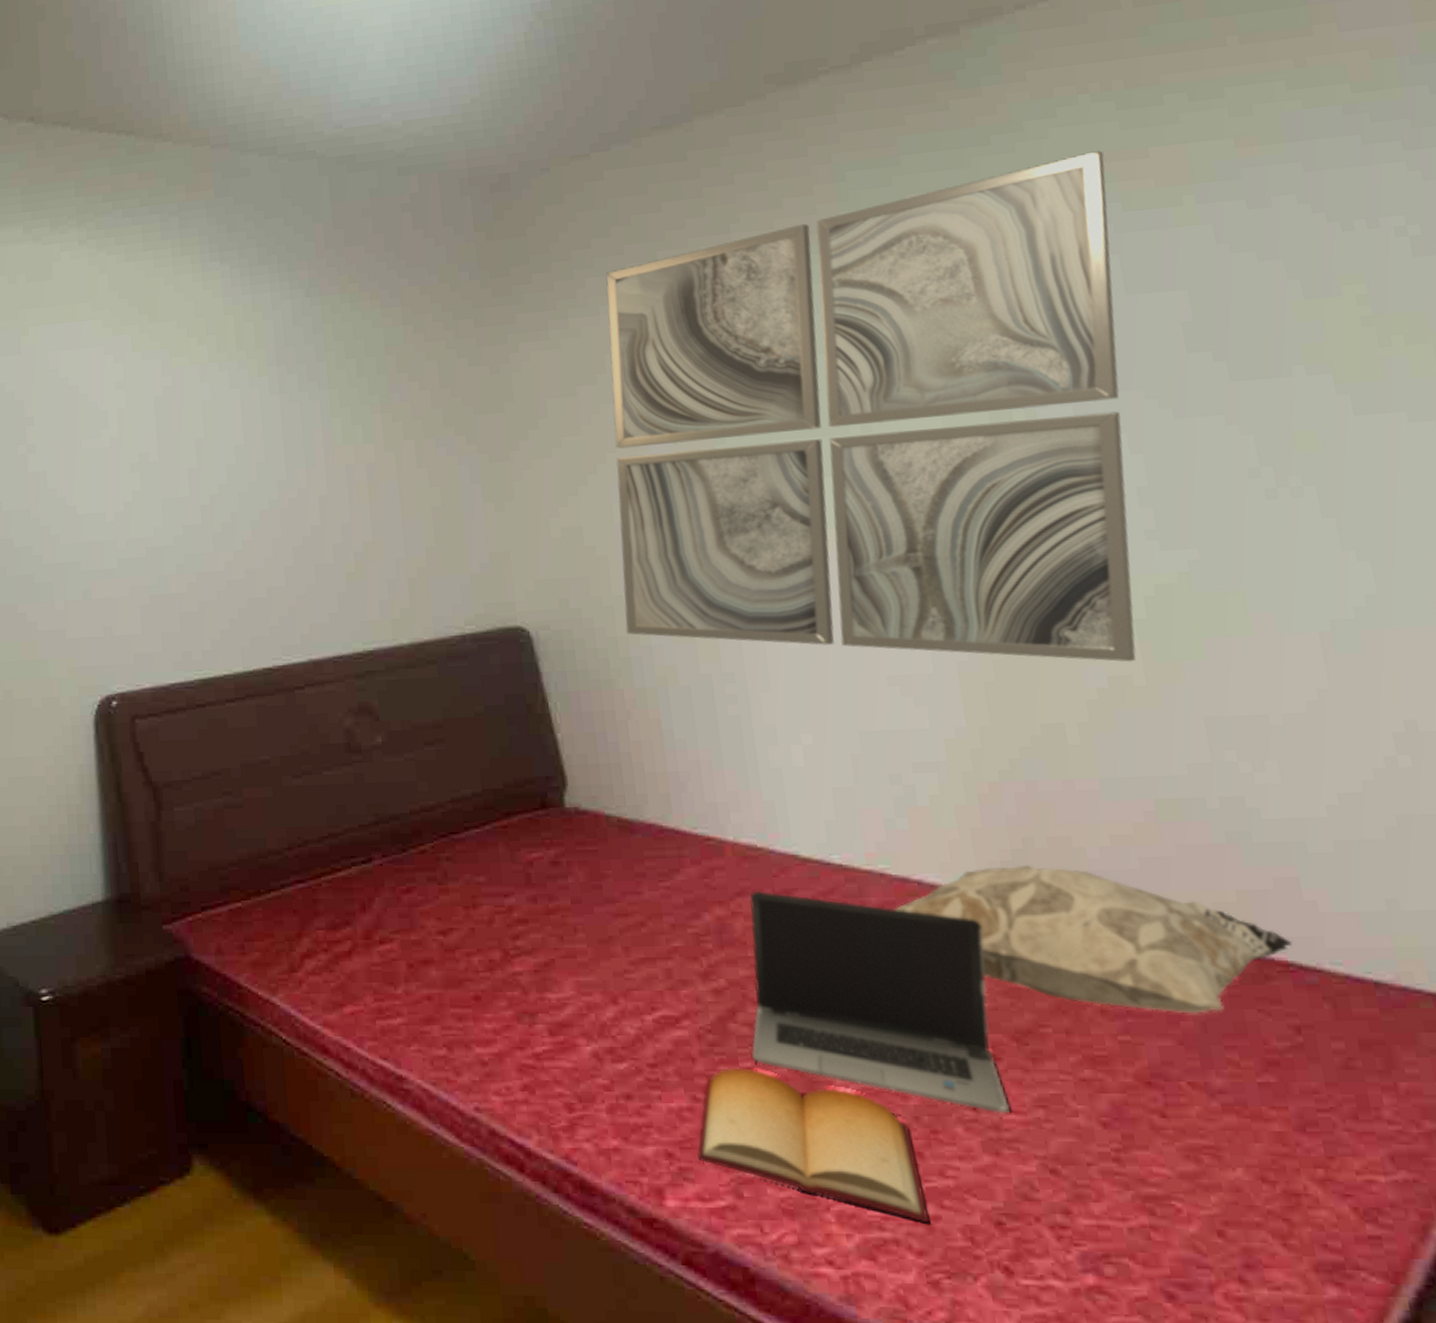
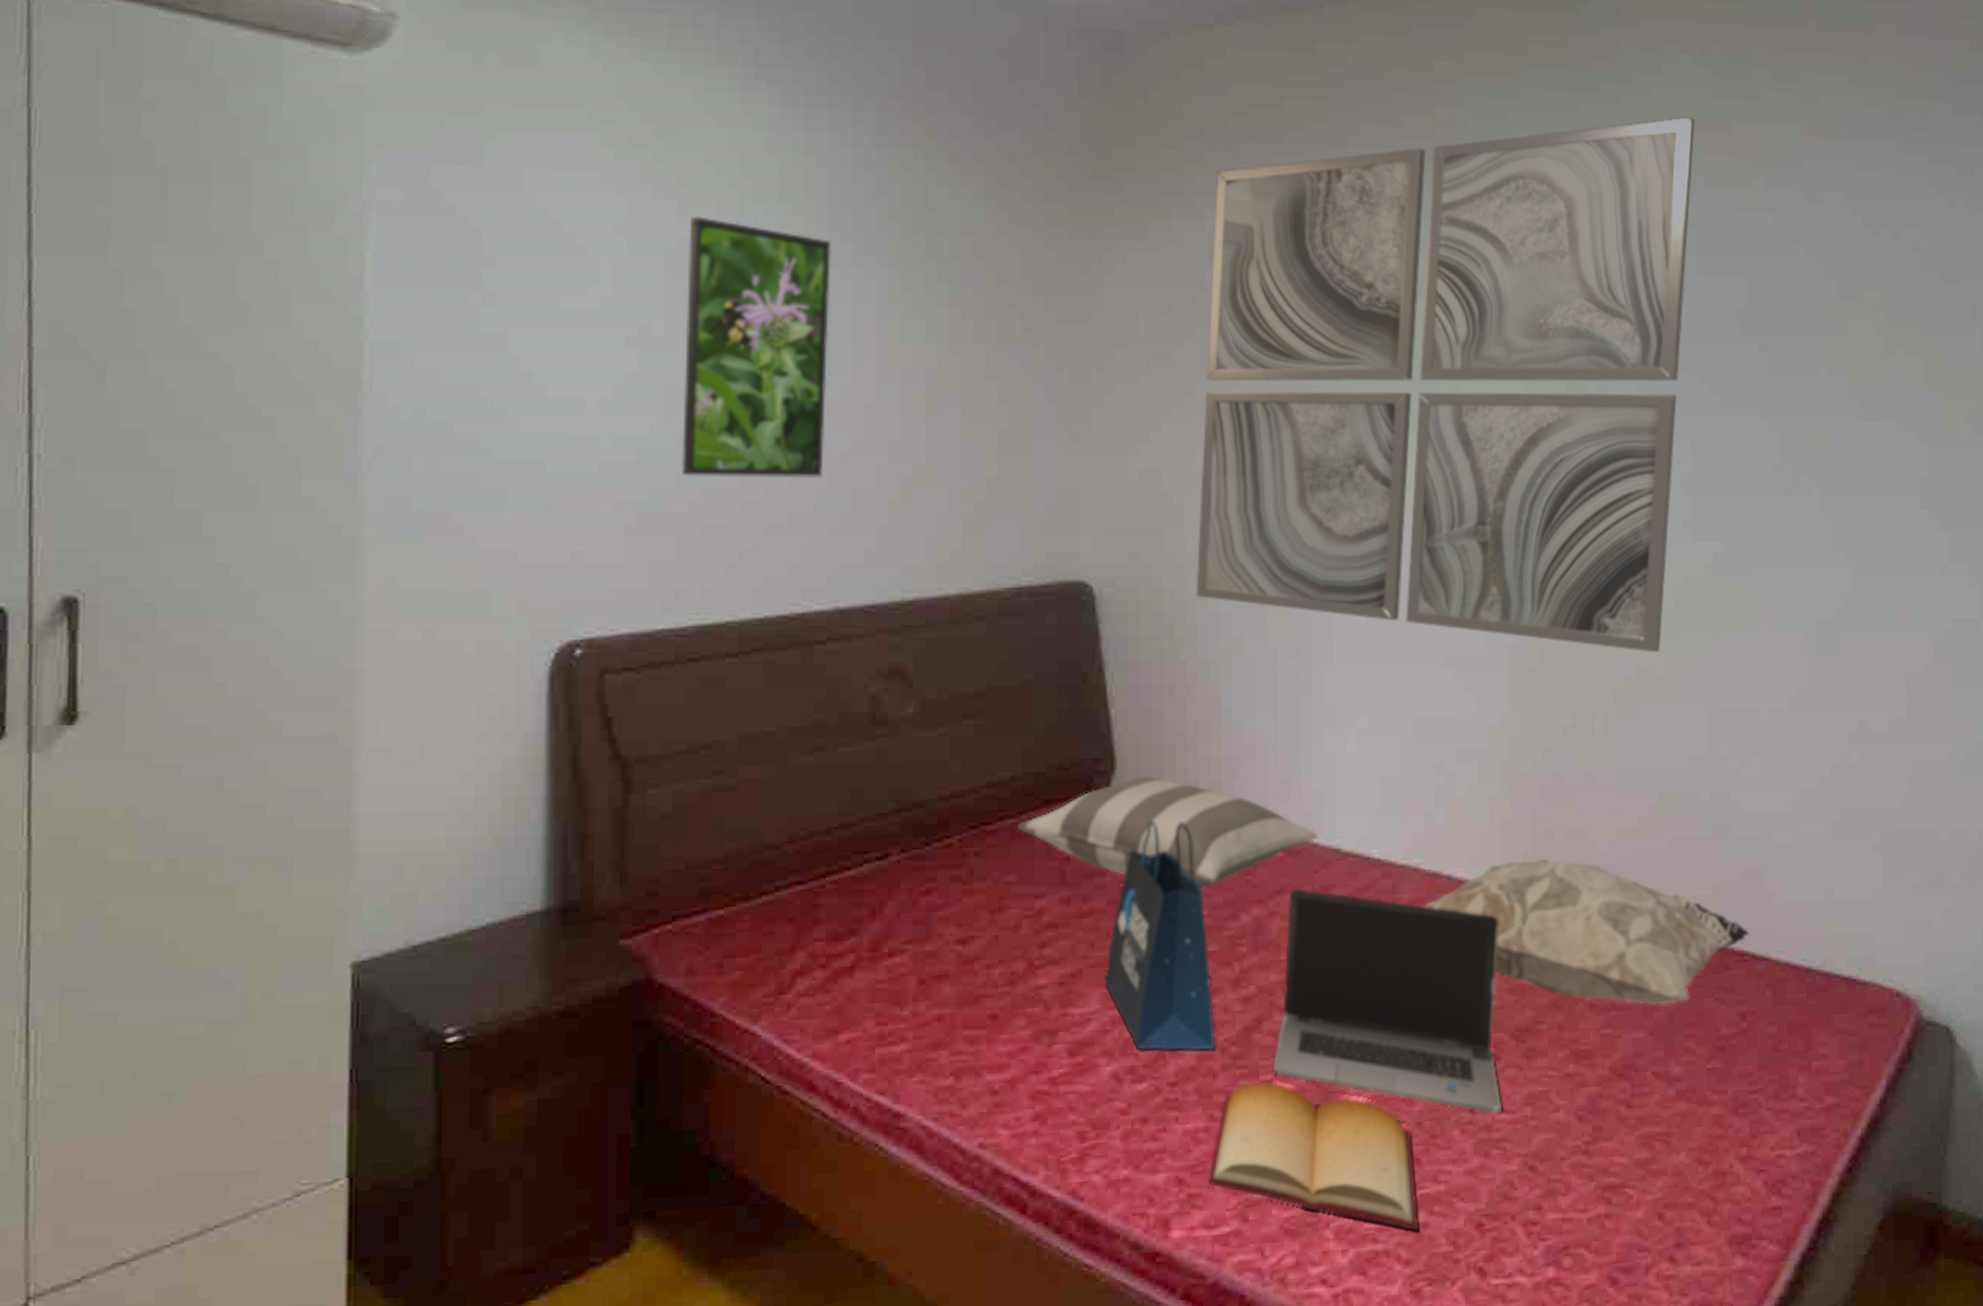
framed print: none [171,369,290,565] -> present [680,216,832,477]
pillow: none [481,790,773,890] -> present [1016,775,1318,888]
tote bag: none [576,830,692,1038] -> present [1105,821,1216,1052]

